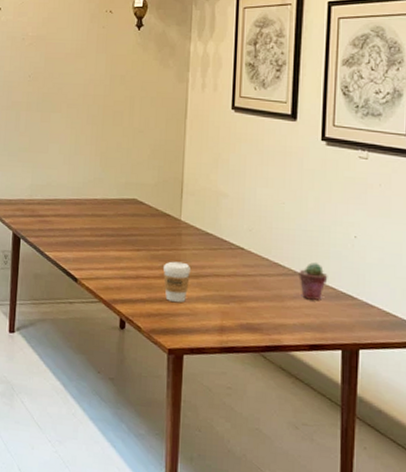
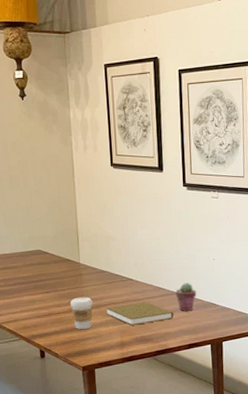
book: none [206,278,294,308] -> present [106,302,174,326]

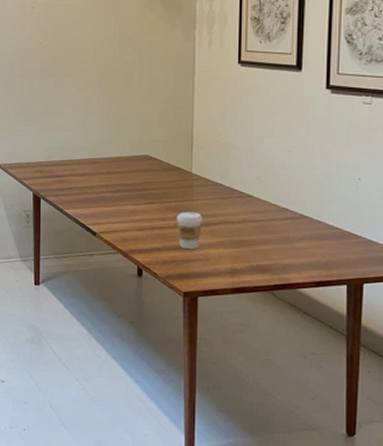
book: present [106,302,174,326] -> none [218,224,301,251]
potted succulent: present [175,283,197,311] -> none [305,206,334,240]

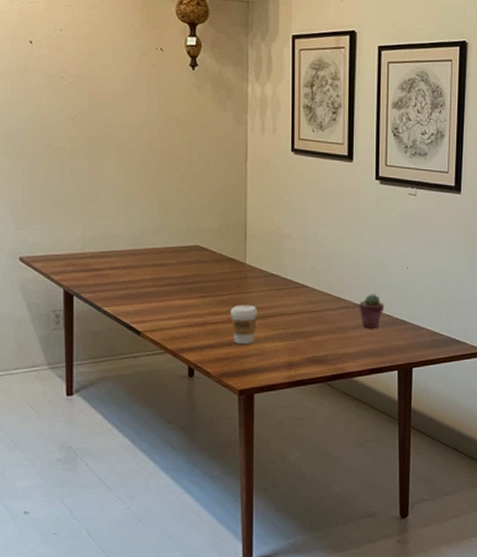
potted succulent: none [305,206,334,240] -> present [359,294,385,328]

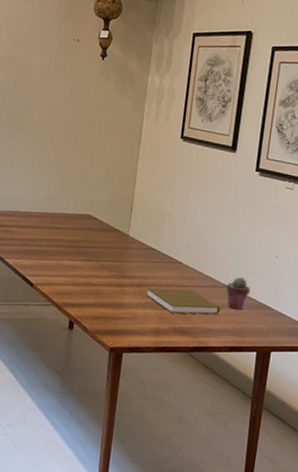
coffee cup: present [229,304,258,344] -> none [110,271,135,308]
book: none [273,314,355,342] -> present [146,288,220,315]

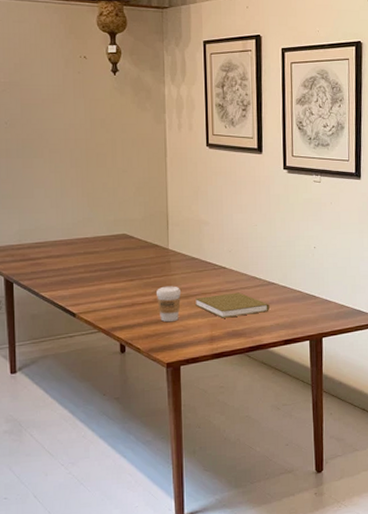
coffee cup: none [110,271,135,308] -> present [155,286,182,322]
potted succulent: present [226,277,251,309] -> none [272,272,296,303]

